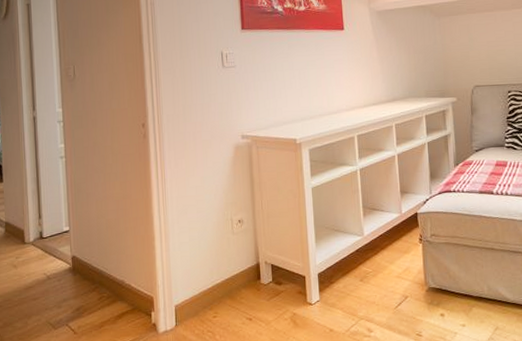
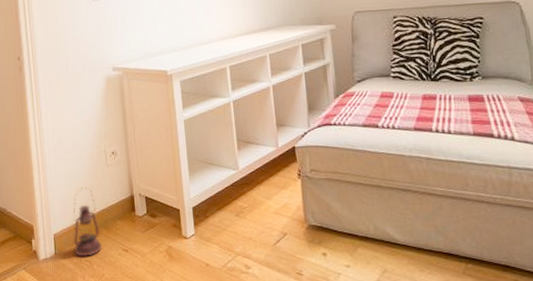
lantern: none [196,256,225,328] -> present [73,187,102,257]

